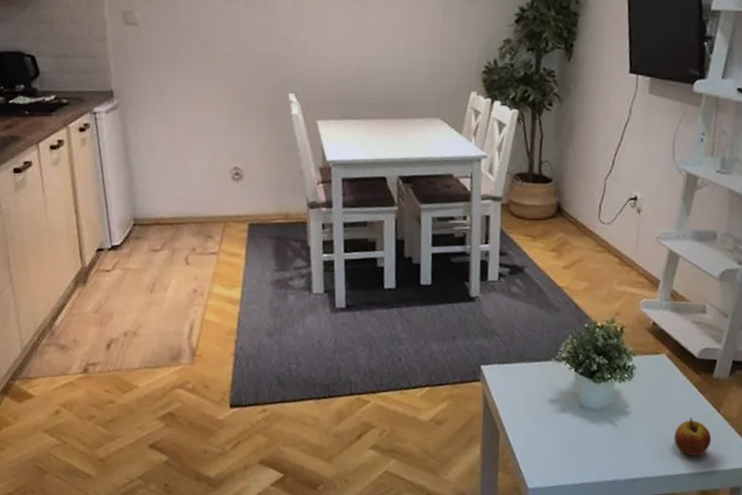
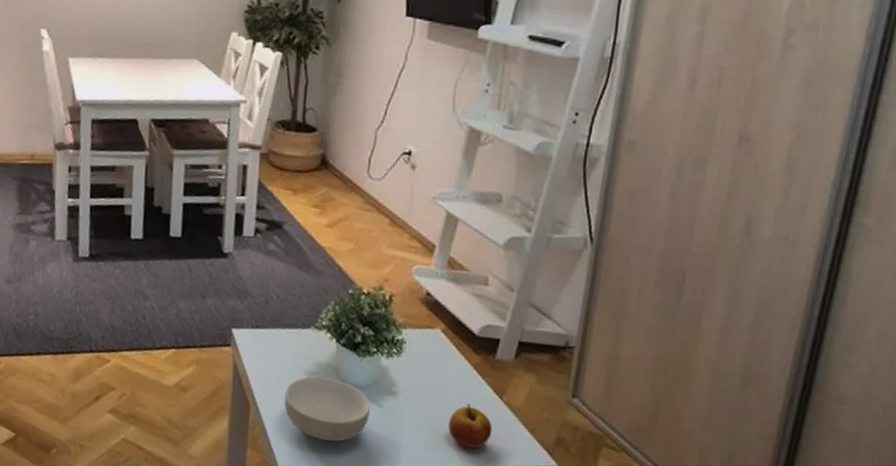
cereal bowl: none [530,403,606,459] -> present [284,376,370,442]

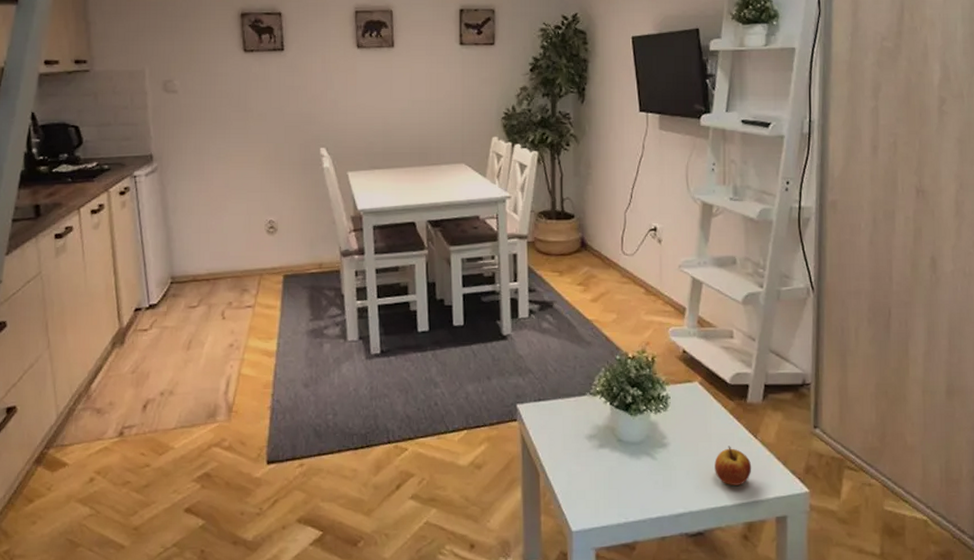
cereal bowl: present [284,376,370,442] -> none [569,438,646,497]

